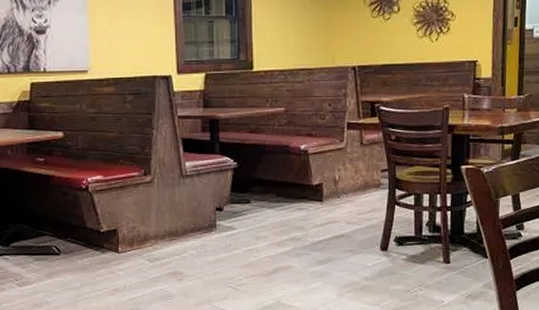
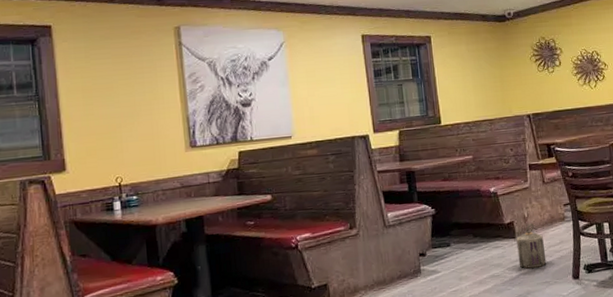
lantern: none [323,187,354,235] -> present [516,223,547,269]

